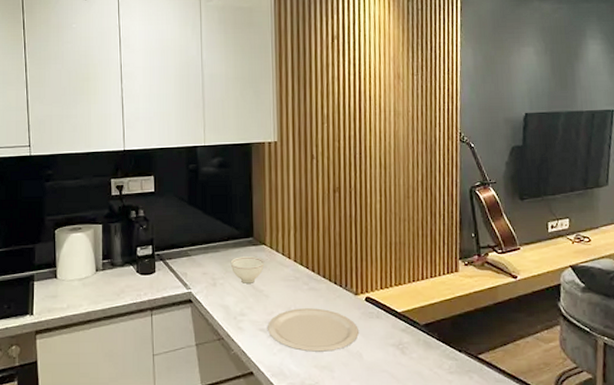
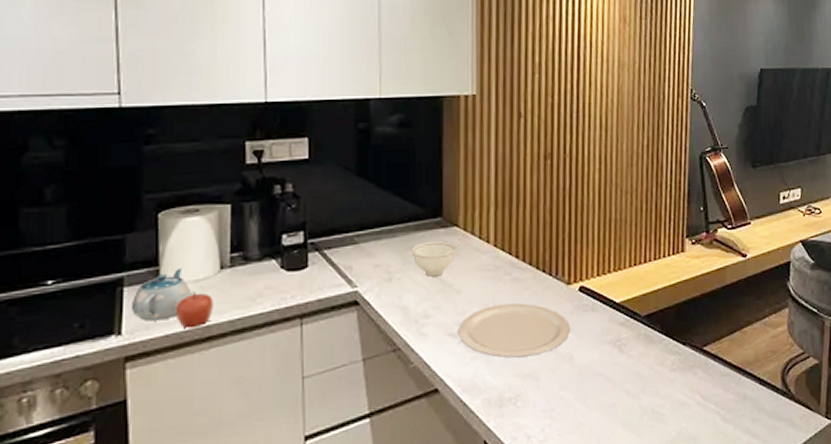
teapot: none [39,270,77,307] -> present [130,268,192,322]
fruit: none [67,286,92,313] -> present [175,291,213,329]

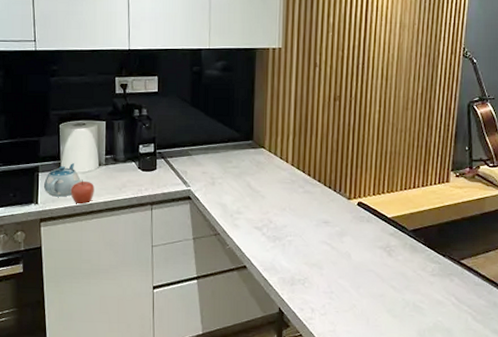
bowl: present [411,241,457,277] -> none [229,158,263,184]
plate: present [459,303,570,358] -> none [263,209,349,251]

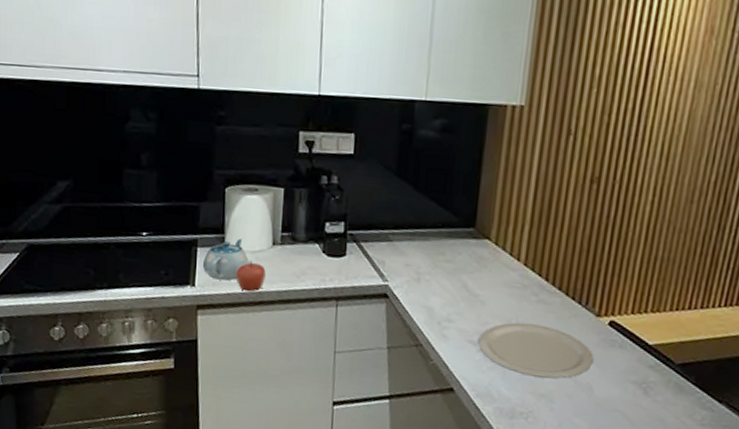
plate: none [263,209,349,251] -> present [478,322,594,379]

